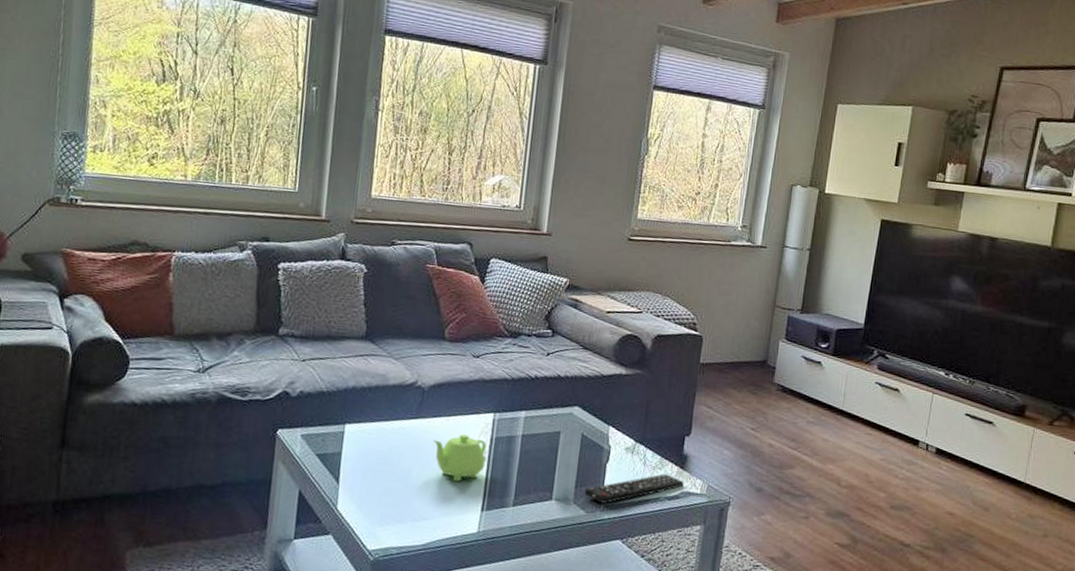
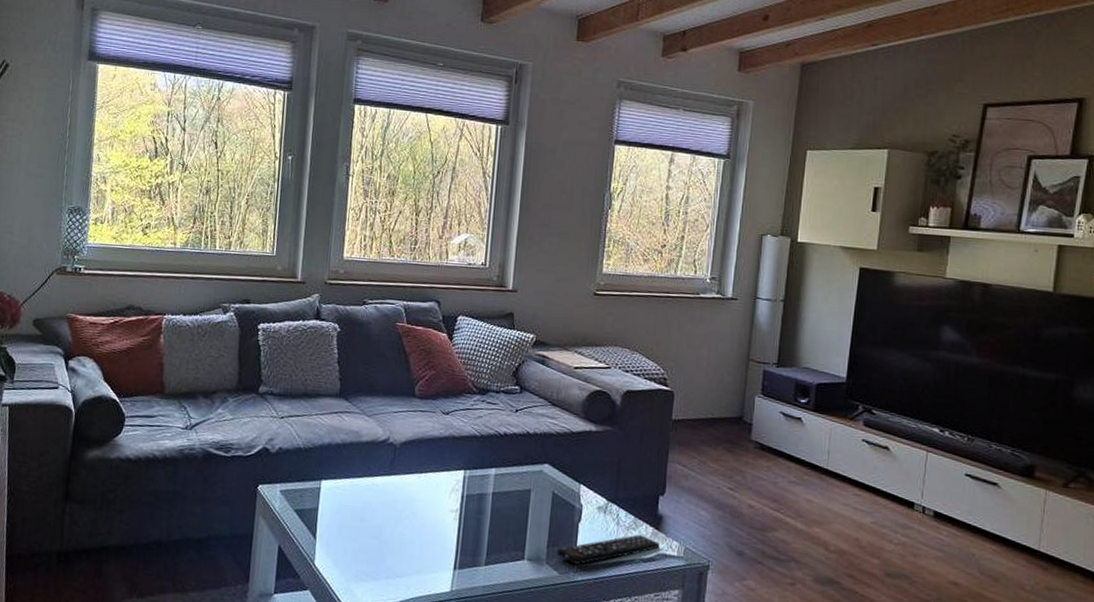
teapot: present [432,434,486,482] -> none [405,491,458,539]

